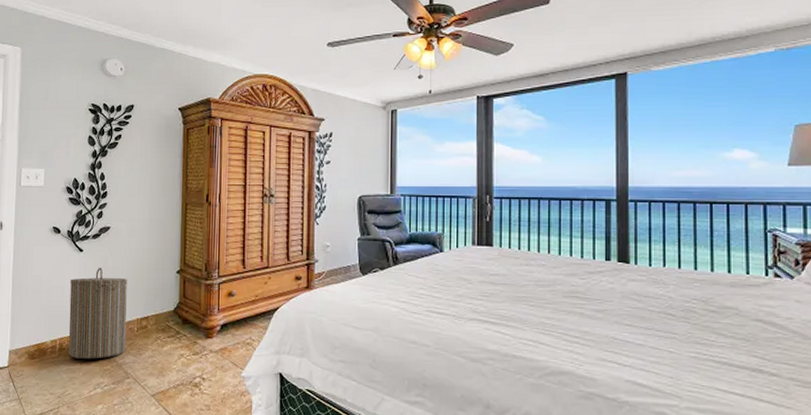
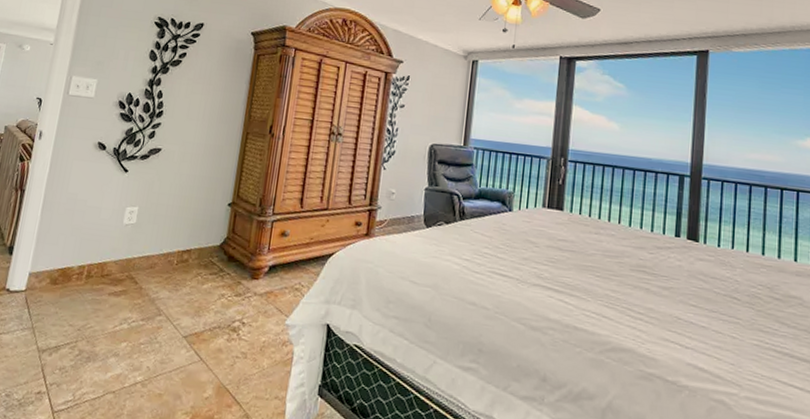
laundry hamper: present [68,267,127,359] -> none [96,190,173,291]

